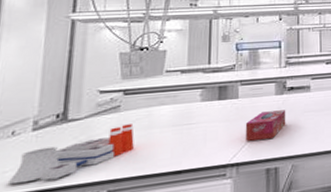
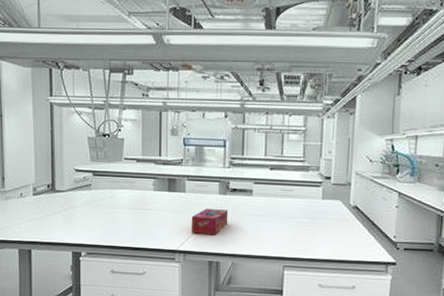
laboratory equipment: present [9,124,134,185] -> none [23,201,103,236]

